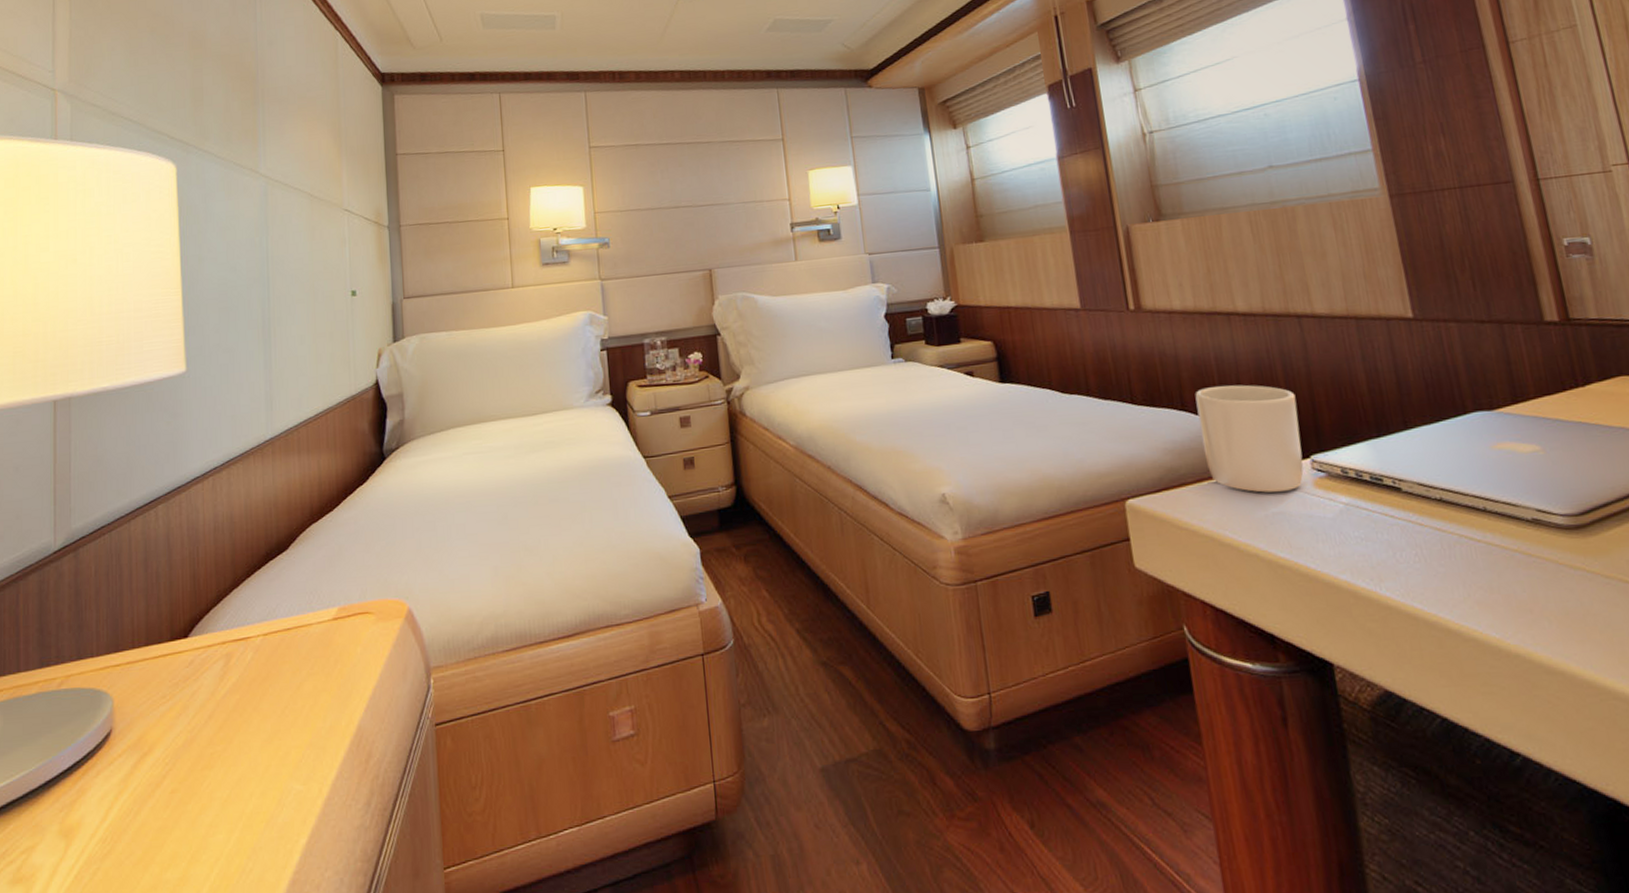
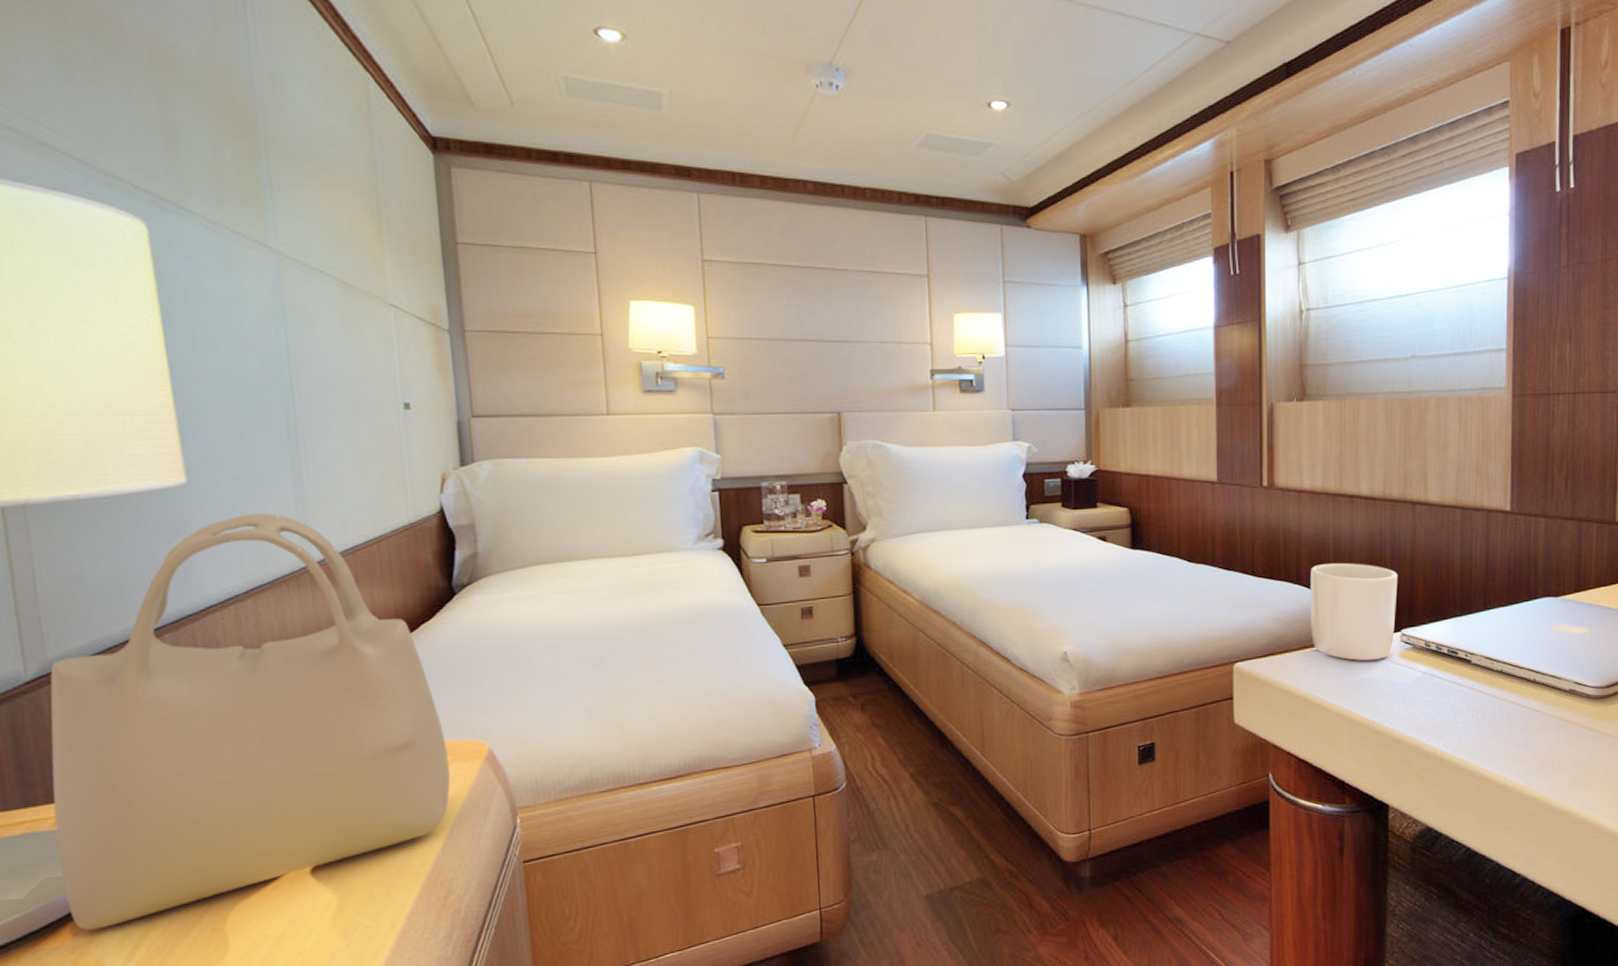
handbag: none [60,393,375,789] -> present [50,512,451,930]

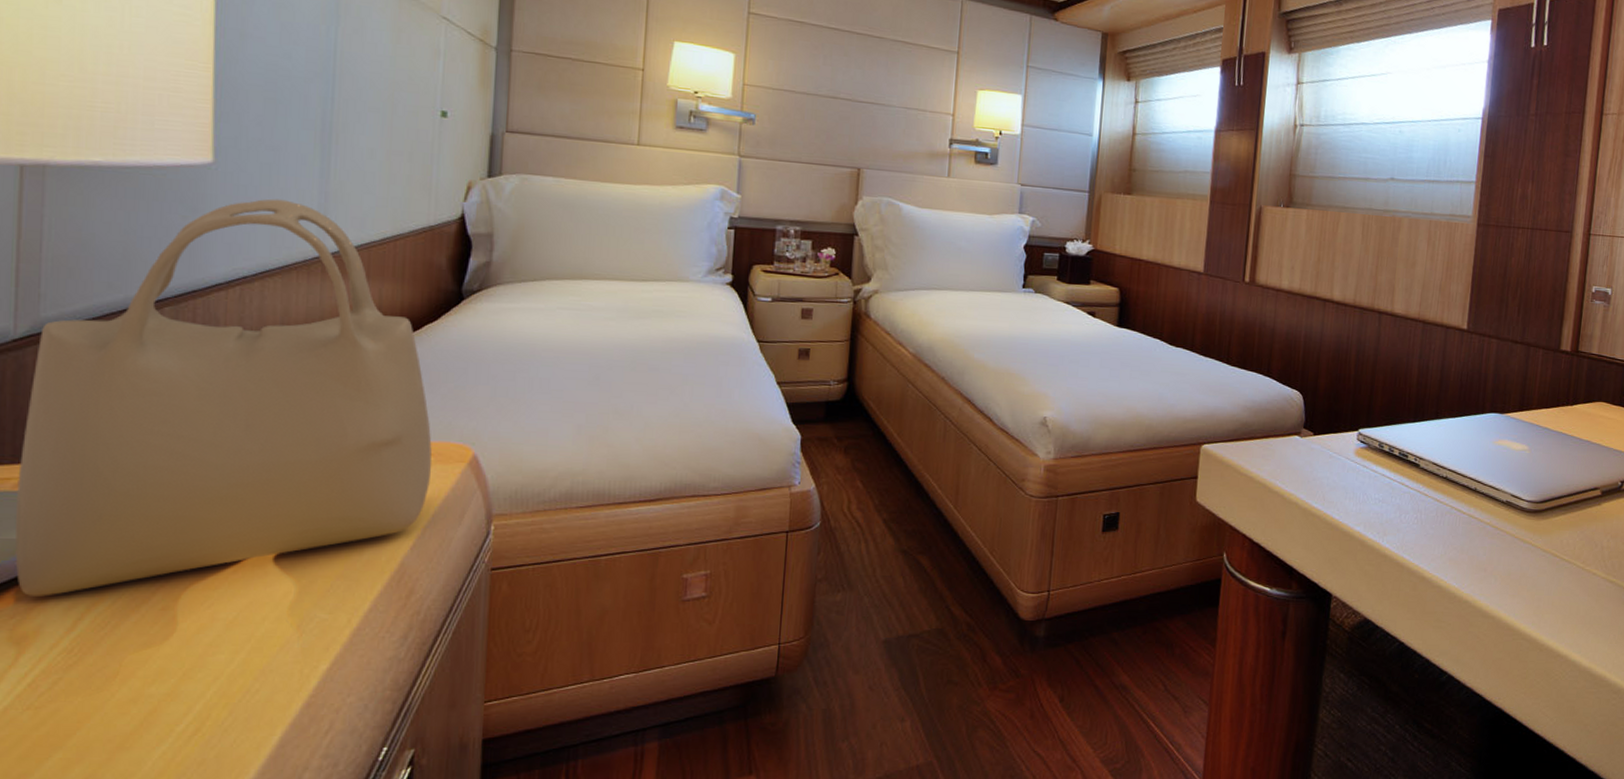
mug: present [1310,562,1398,661] -> none [1275,360,1360,455]

